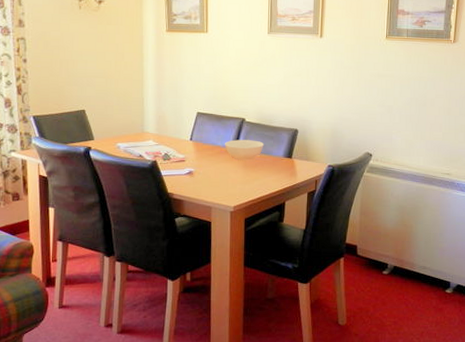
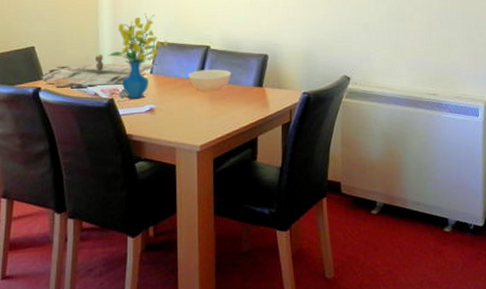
newspaper: none [92,120,196,149] -> present [42,53,157,88]
bouquet: none [152,85,207,162] -> present [108,13,168,99]

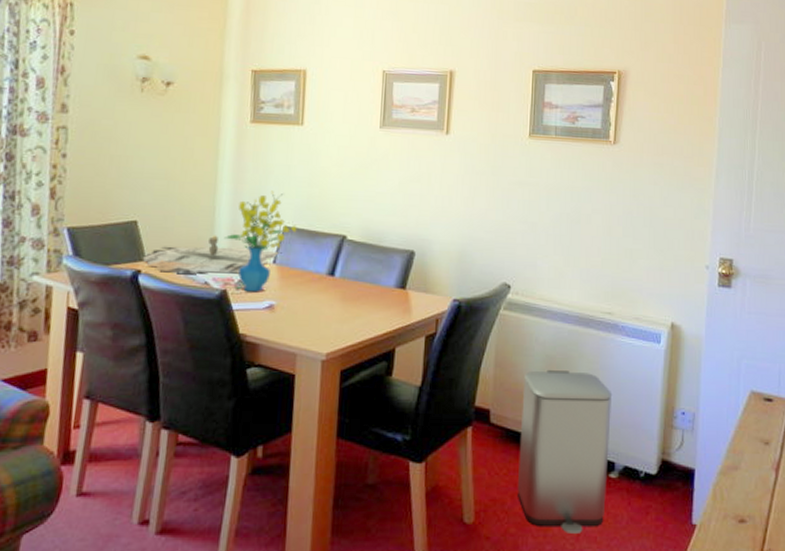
bowl: present [187,69,232,93] -> none [317,263,370,291]
pedal bin: none [367,145,443,281] -> present [517,370,613,534]

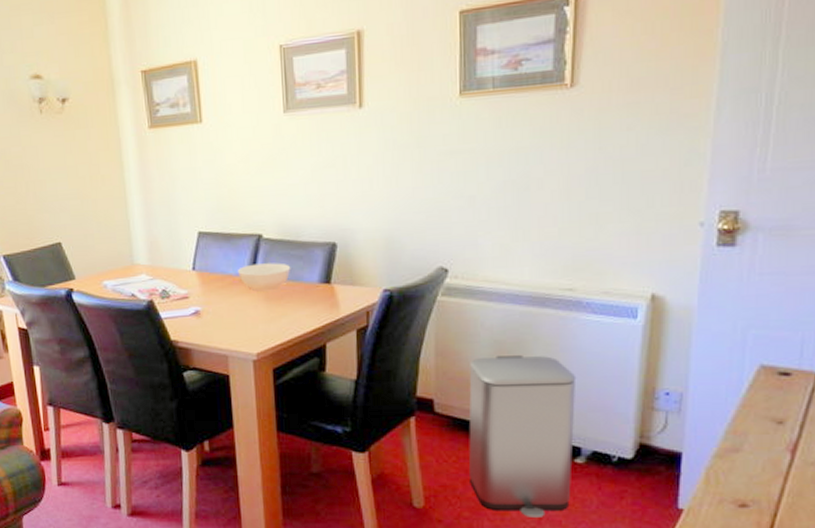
newspaper: present [143,235,282,274] -> none [73,248,200,289]
bouquet: present [224,190,297,292] -> none [142,196,211,300]
bowl: none [317,263,370,291] -> present [237,262,291,292]

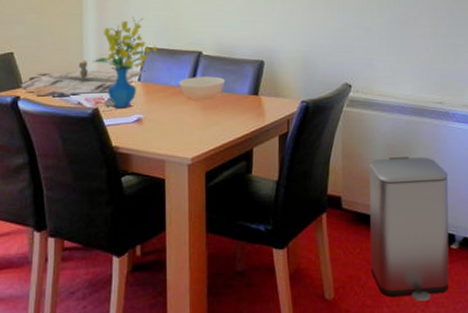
newspaper: none [73,248,200,289] -> present [21,60,145,97]
bouquet: none [142,196,211,300] -> present [93,16,157,109]

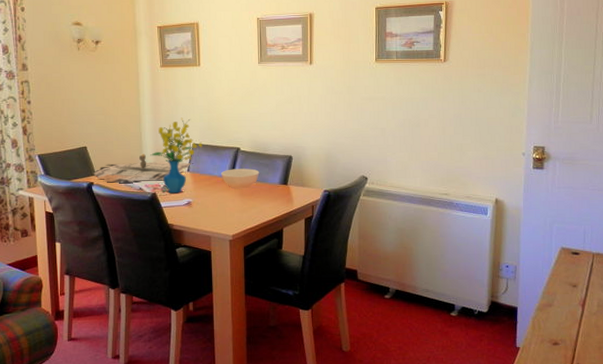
pedal bin: present [369,157,450,301] -> none [380,239,451,356]

